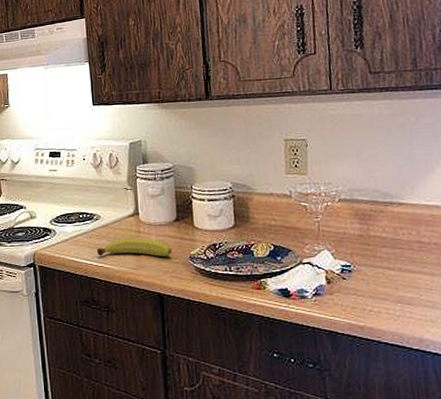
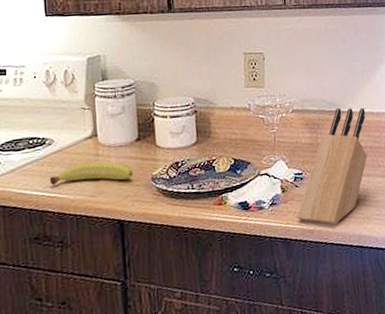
knife block: none [344,199,431,323] -> present [297,108,368,225]

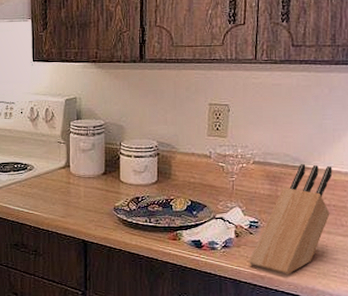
fruit: present [49,161,133,186] -> none [28,188,98,206]

